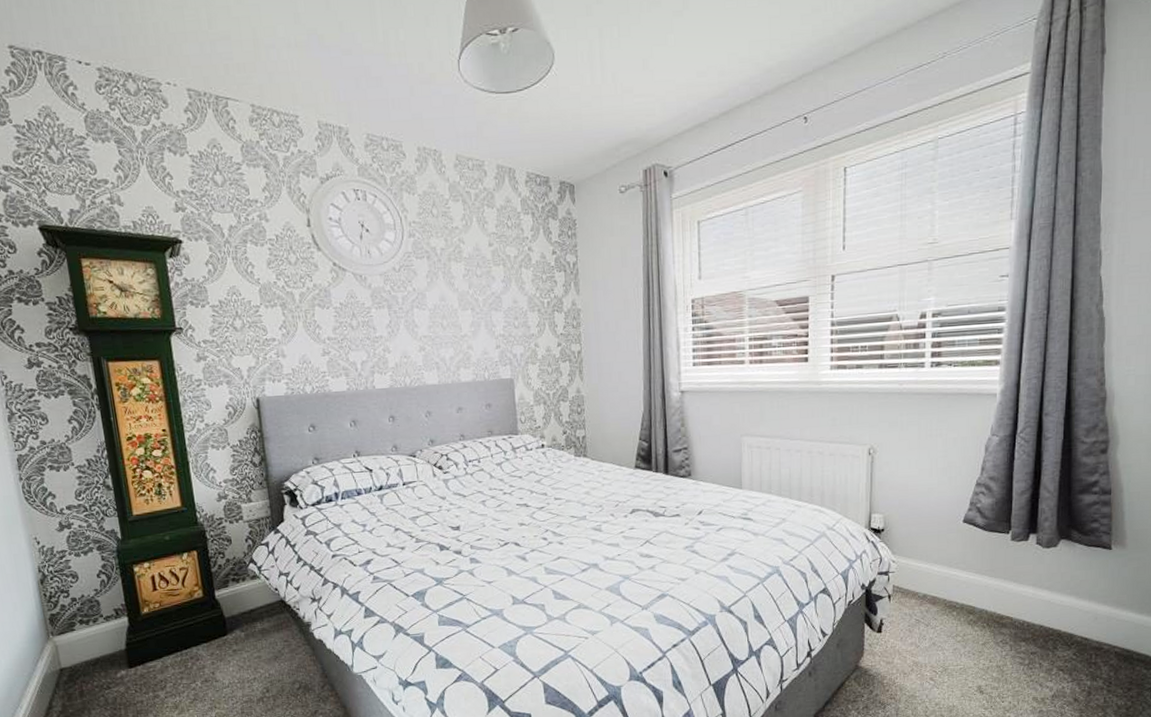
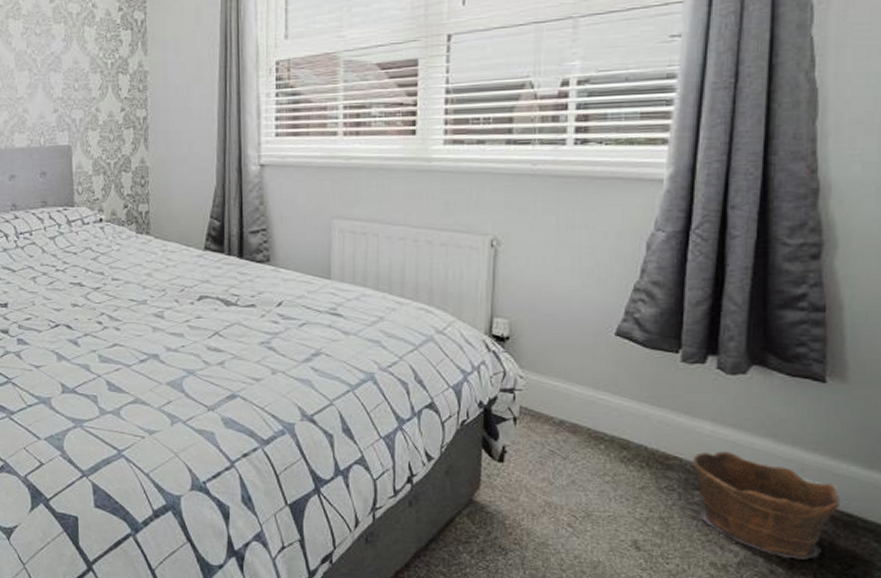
clay pot: none [1020,609,1121,689] -> present [692,451,840,560]

